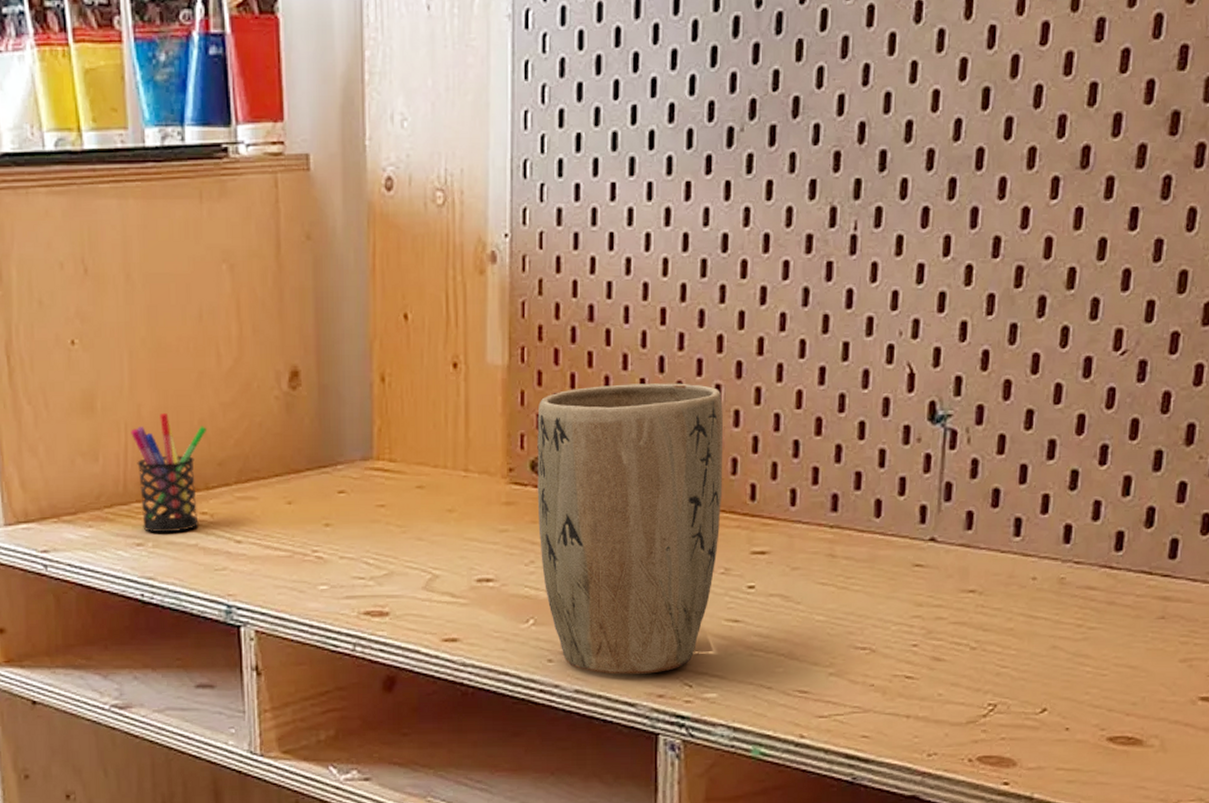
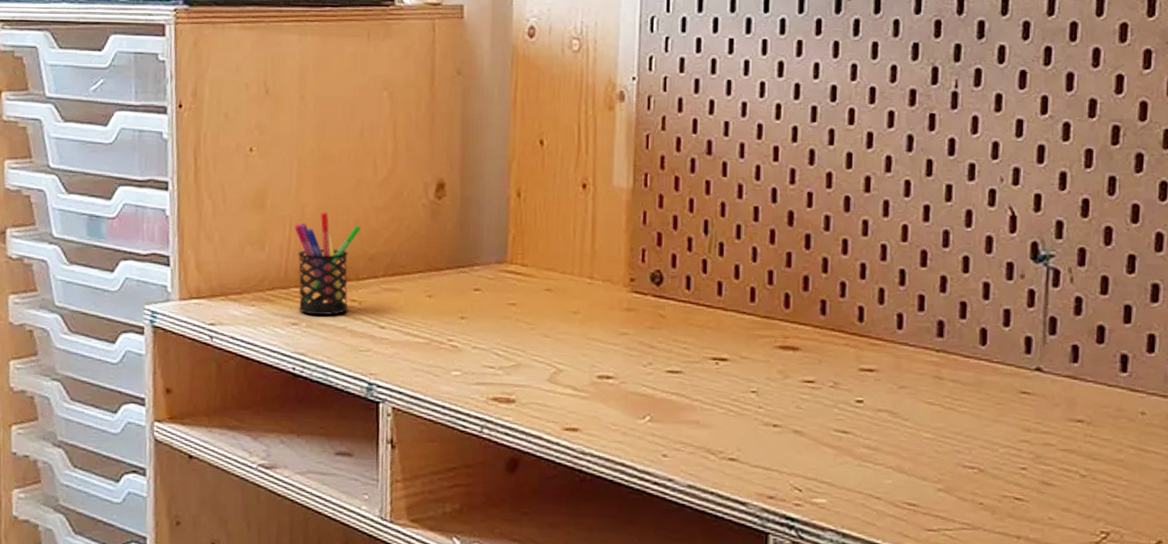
plant pot: present [537,383,723,675] -> none [656,210,832,476]

